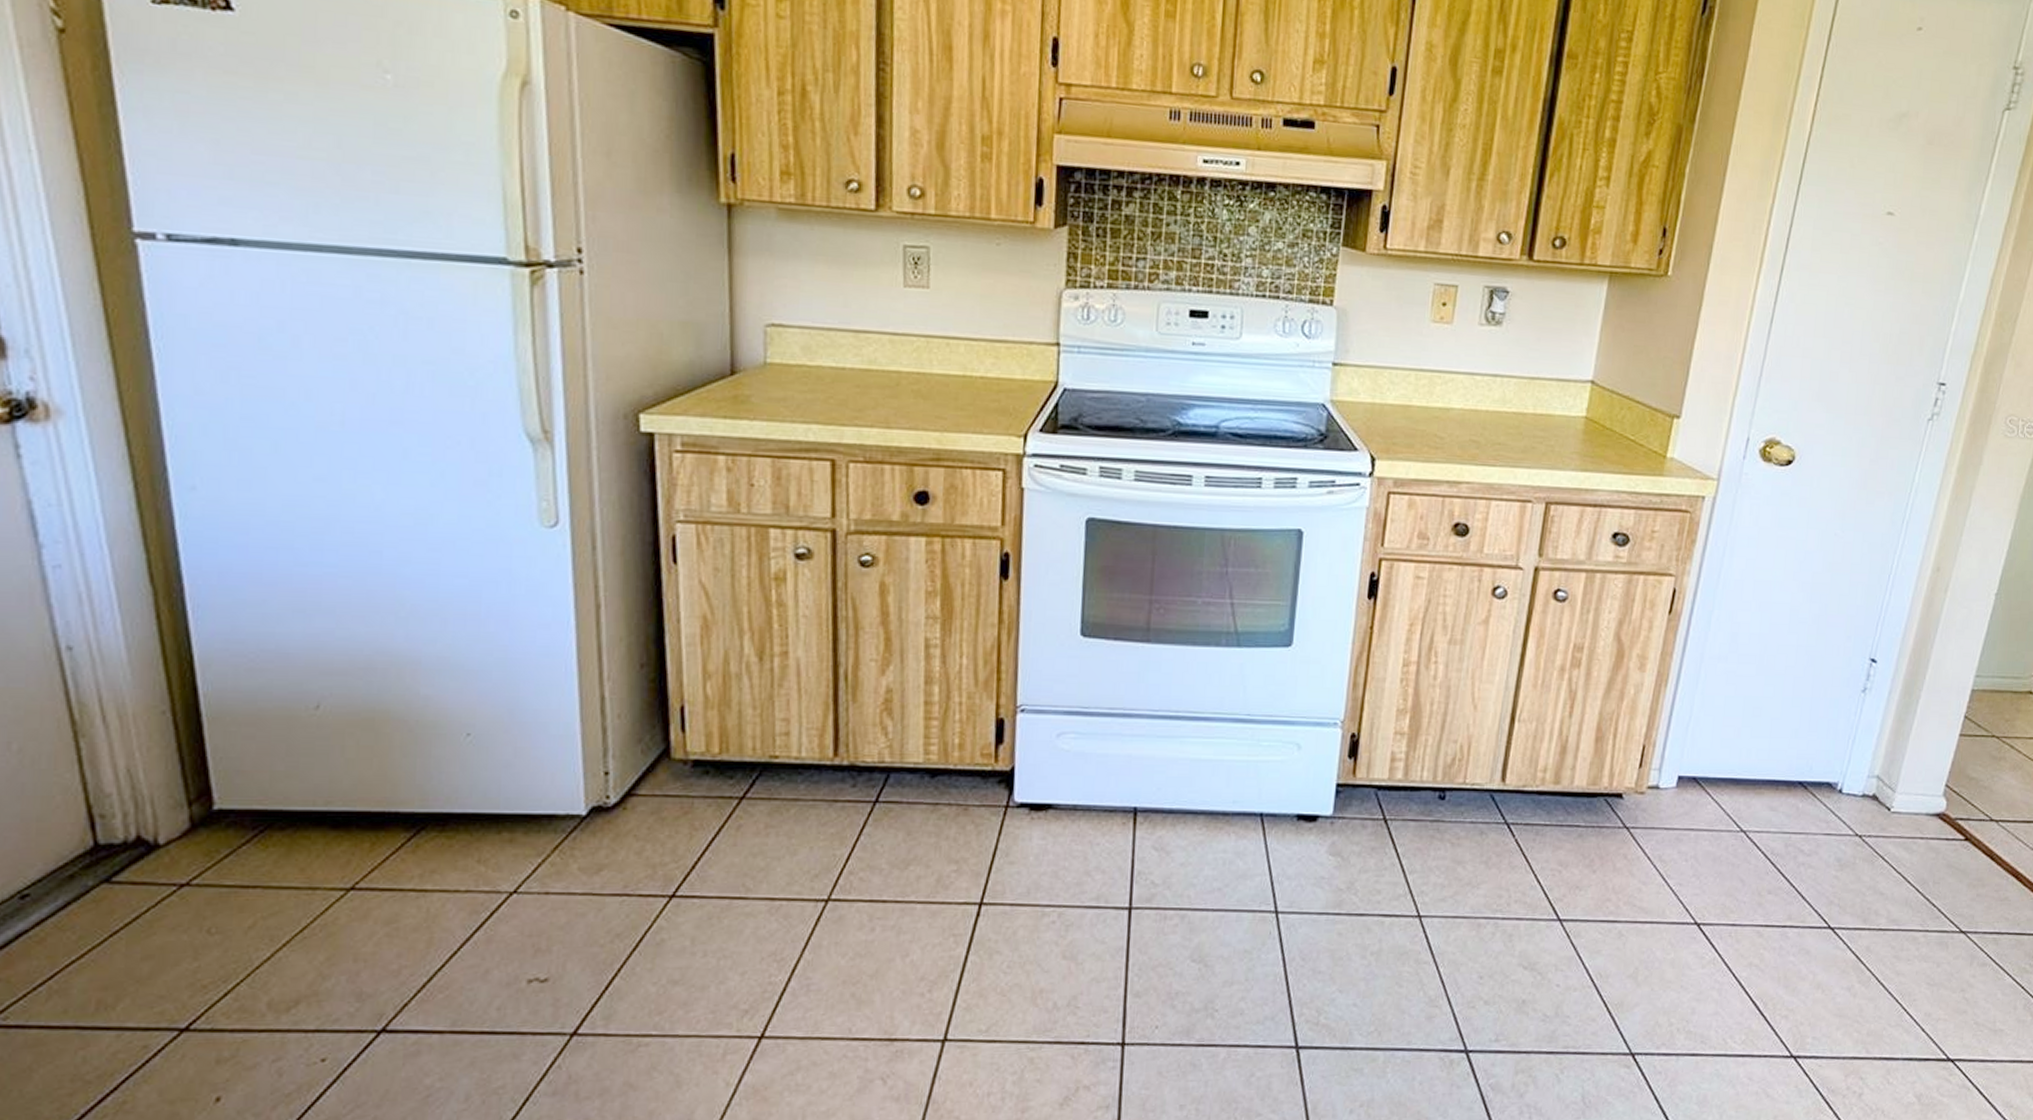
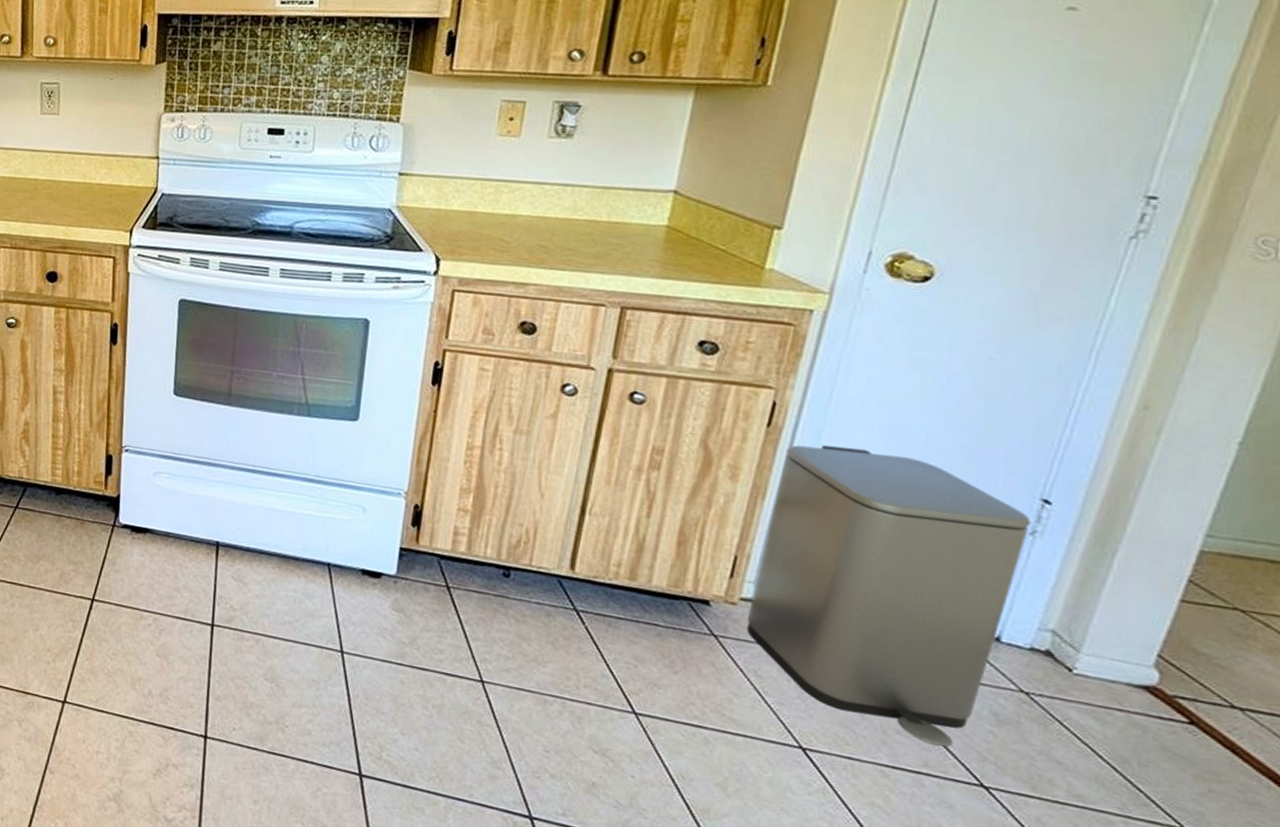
pedal bin: none [1653,626,1863,898] -> present [747,445,1031,748]

